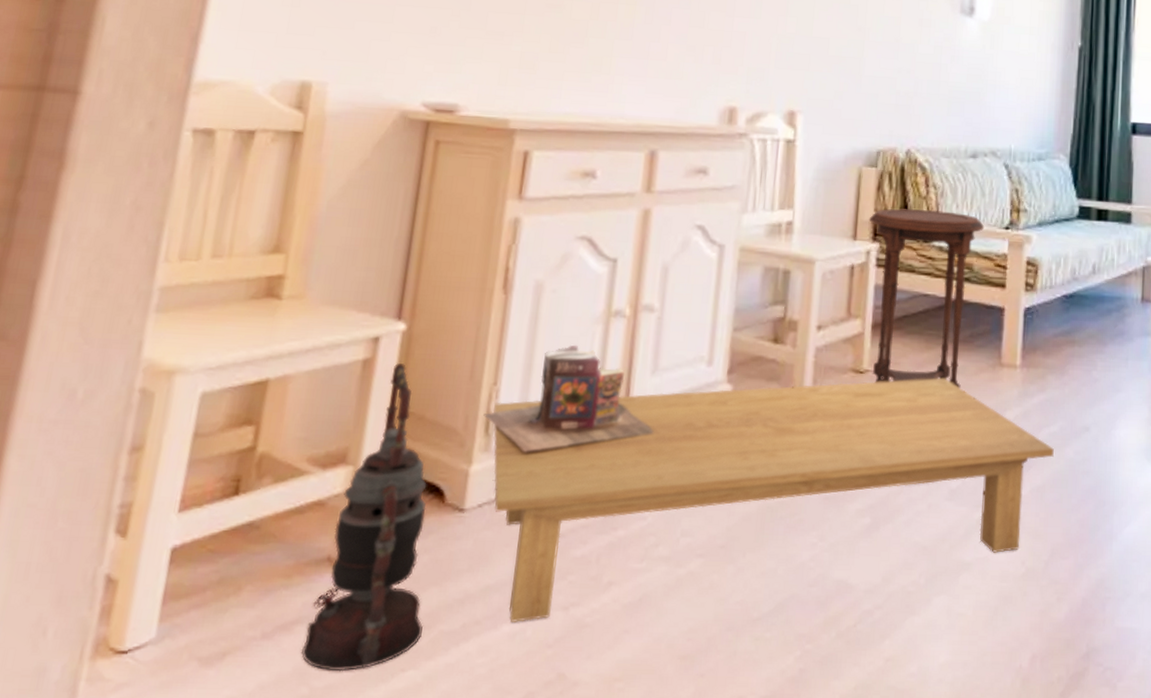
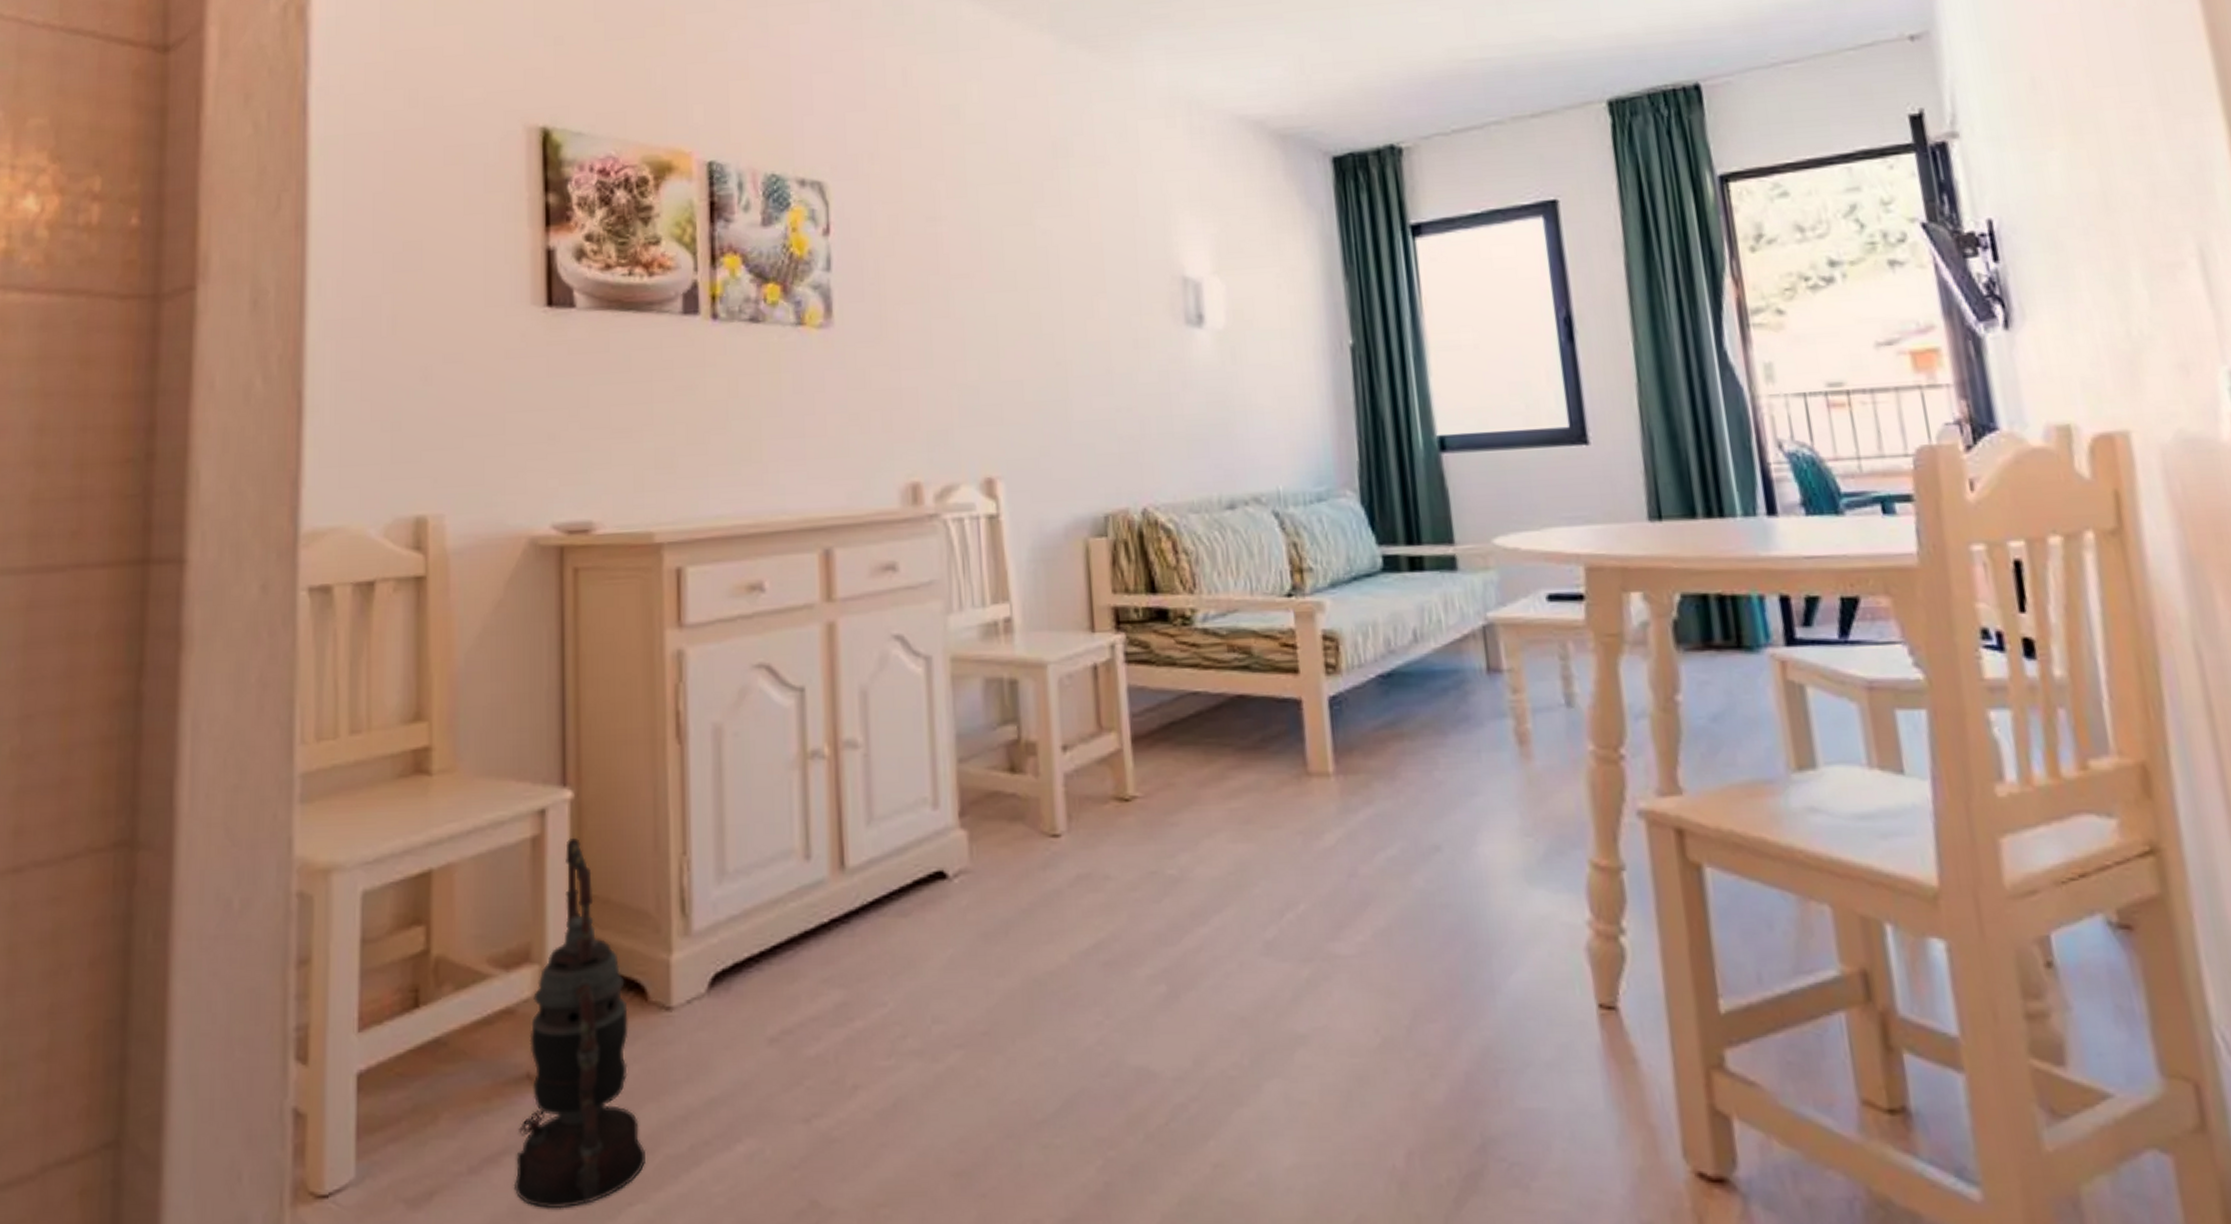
books: present [483,345,656,452] -> none [677,797,883,933]
coffee table: present [493,378,1054,622] -> none [687,797,1397,1141]
side table: present [869,208,985,388] -> none [1107,582,1260,812]

